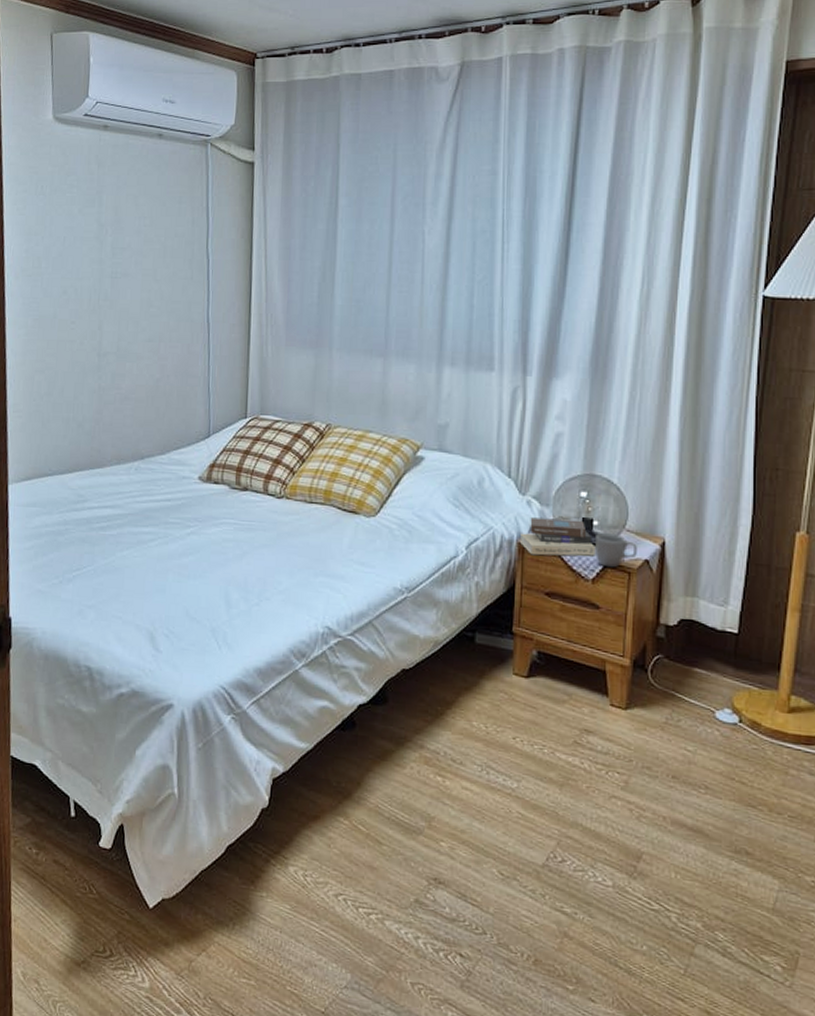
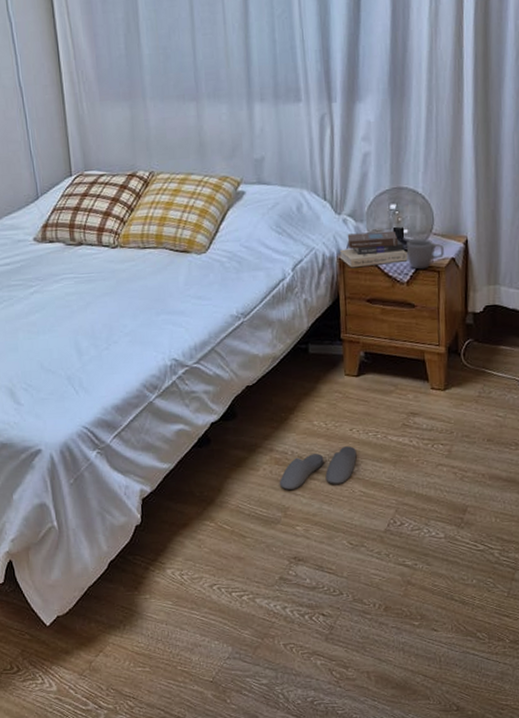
slippers: none [426,756,518,800] -> present [279,446,357,491]

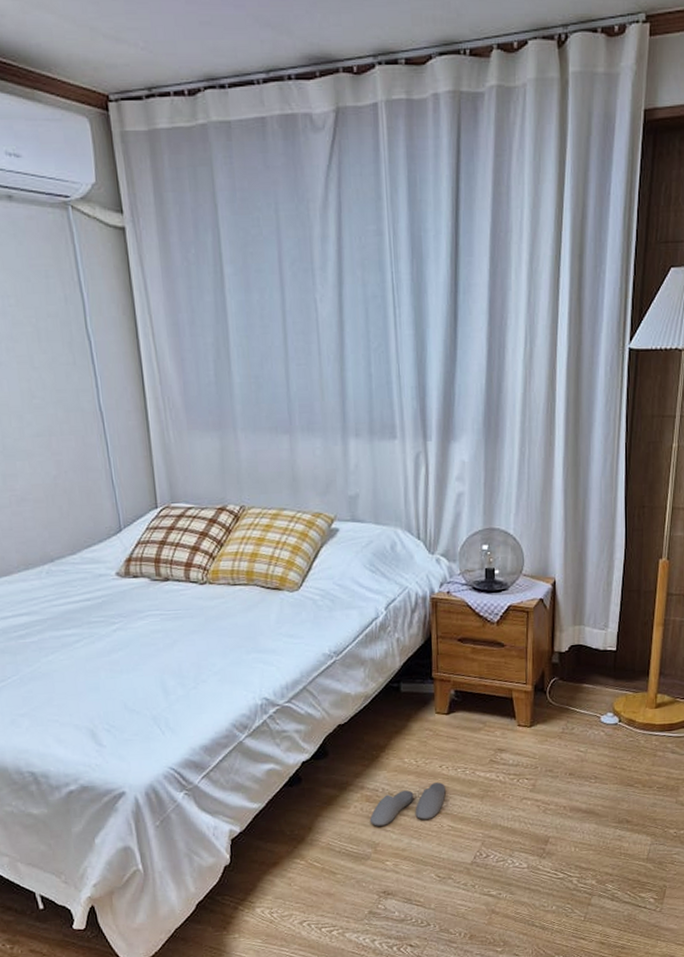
books: present [339,230,408,268] -> none [431,571,498,608]
mug: present [407,239,444,270] -> none [498,579,533,610]

